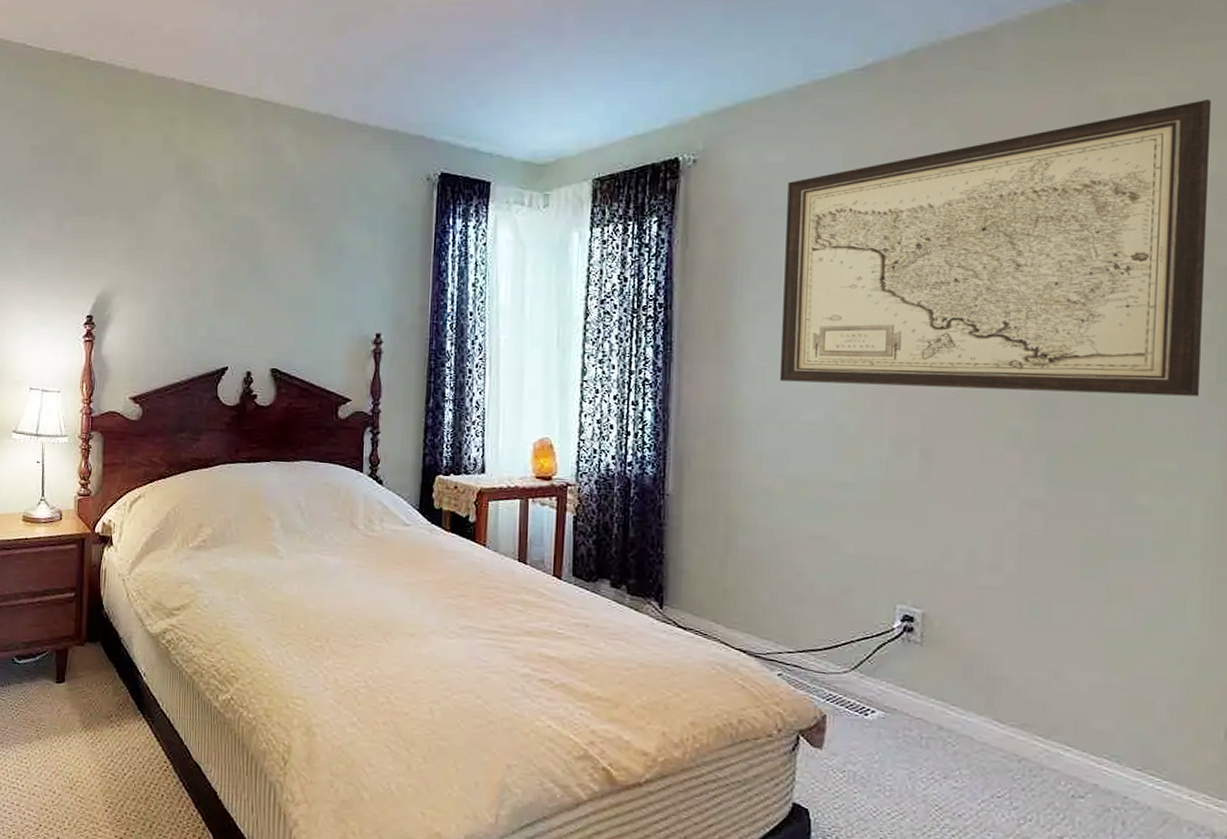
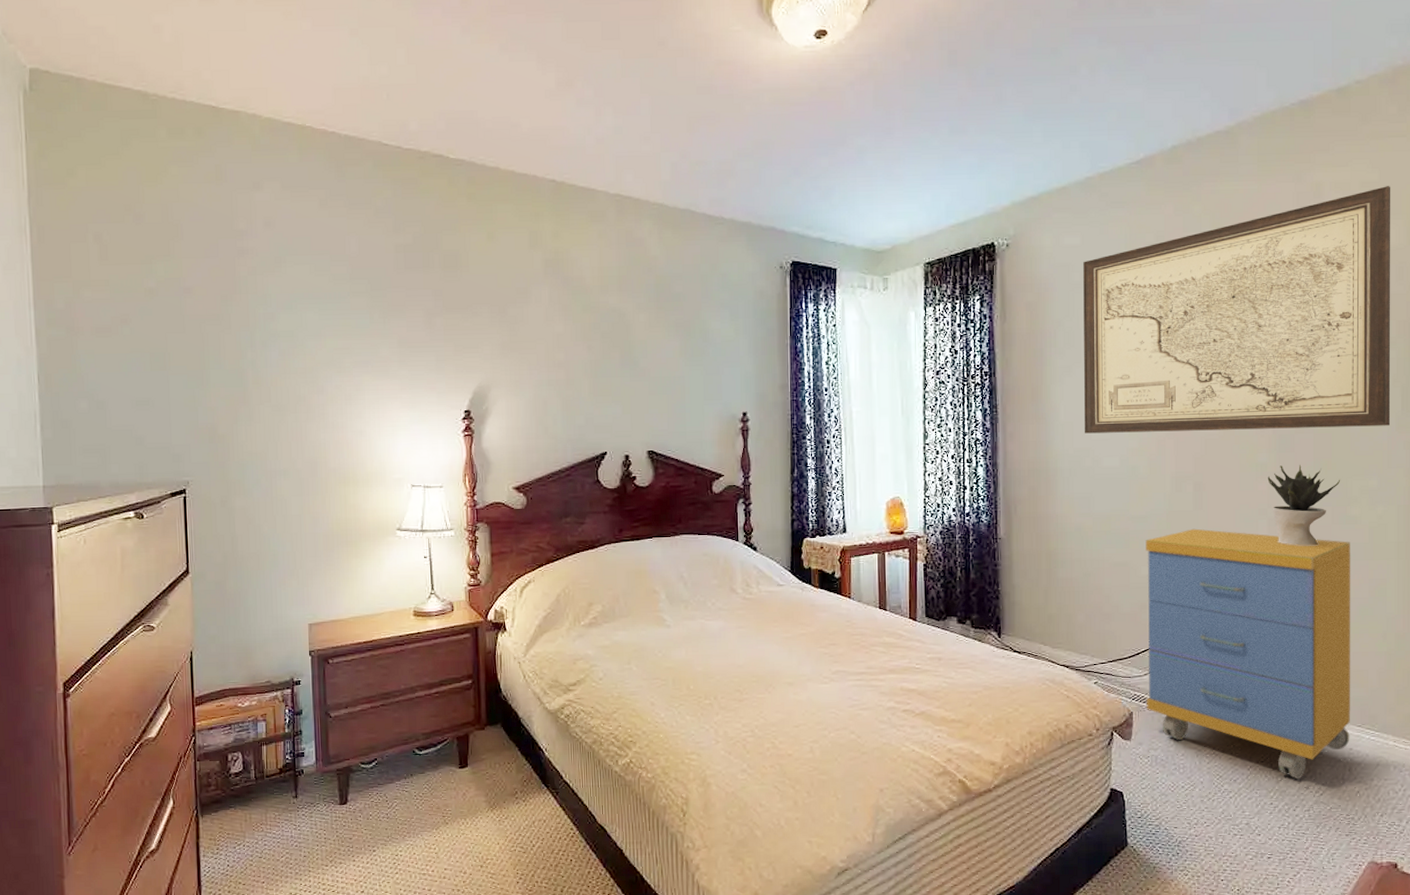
storage cabinet: none [845,503,1136,826] -> present [1146,528,1351,780]
potted plant: none [1021,436,1125,538] -> present [1267,465,1341,546]

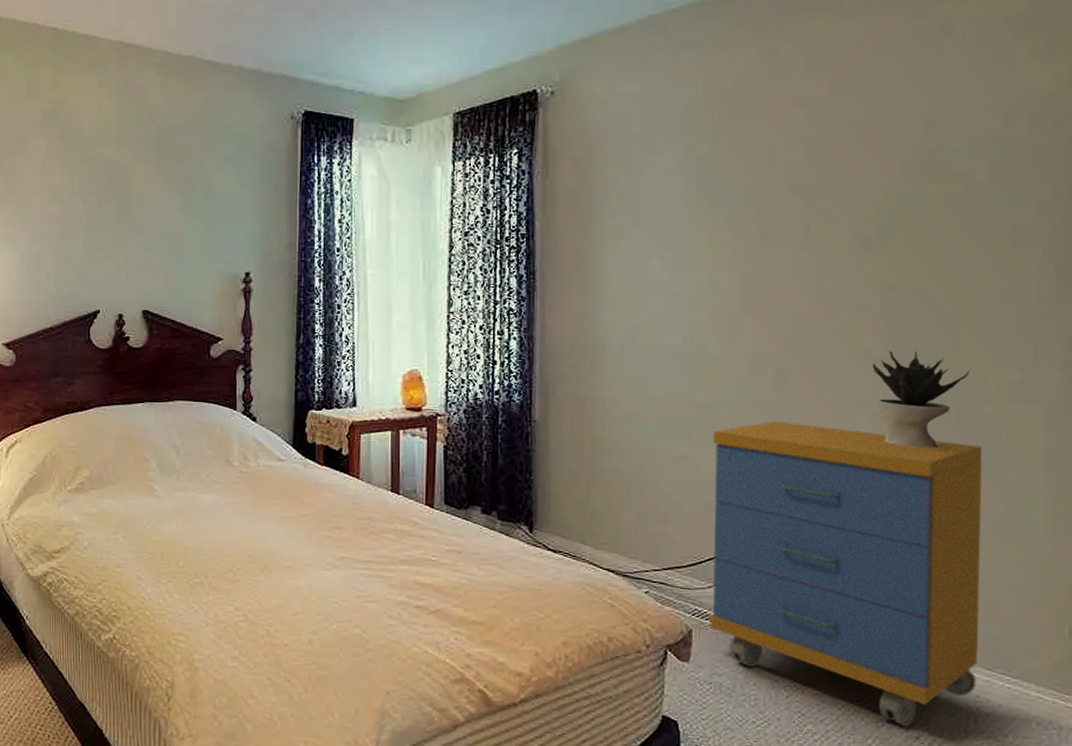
wall art: present [1083,186,1391,434] -> none [639,20,1047,308]

